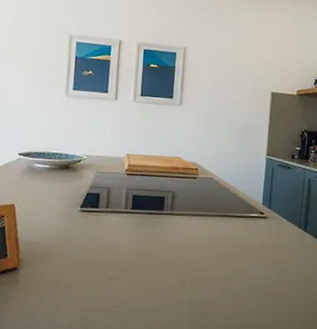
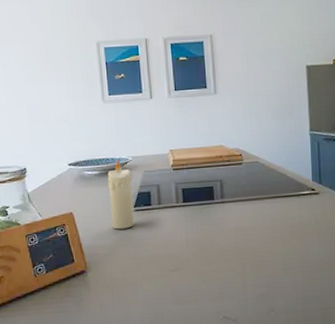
candle: none [54,156,84,229] -> present [107,159,134,230]

